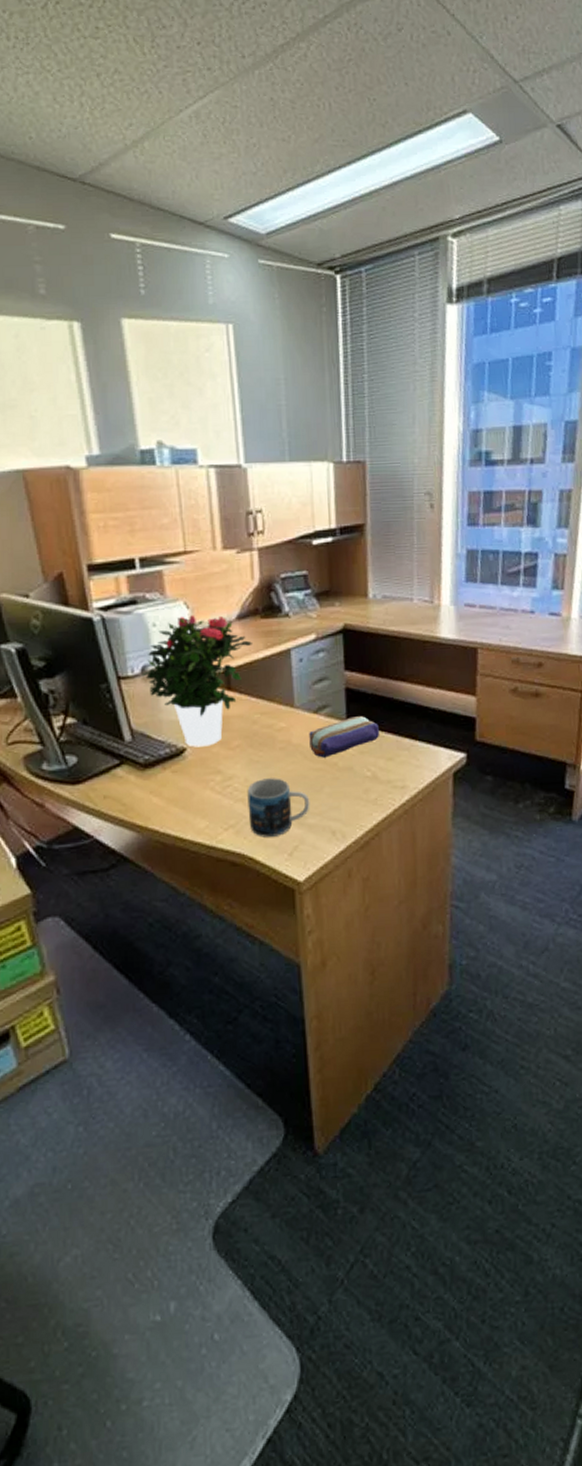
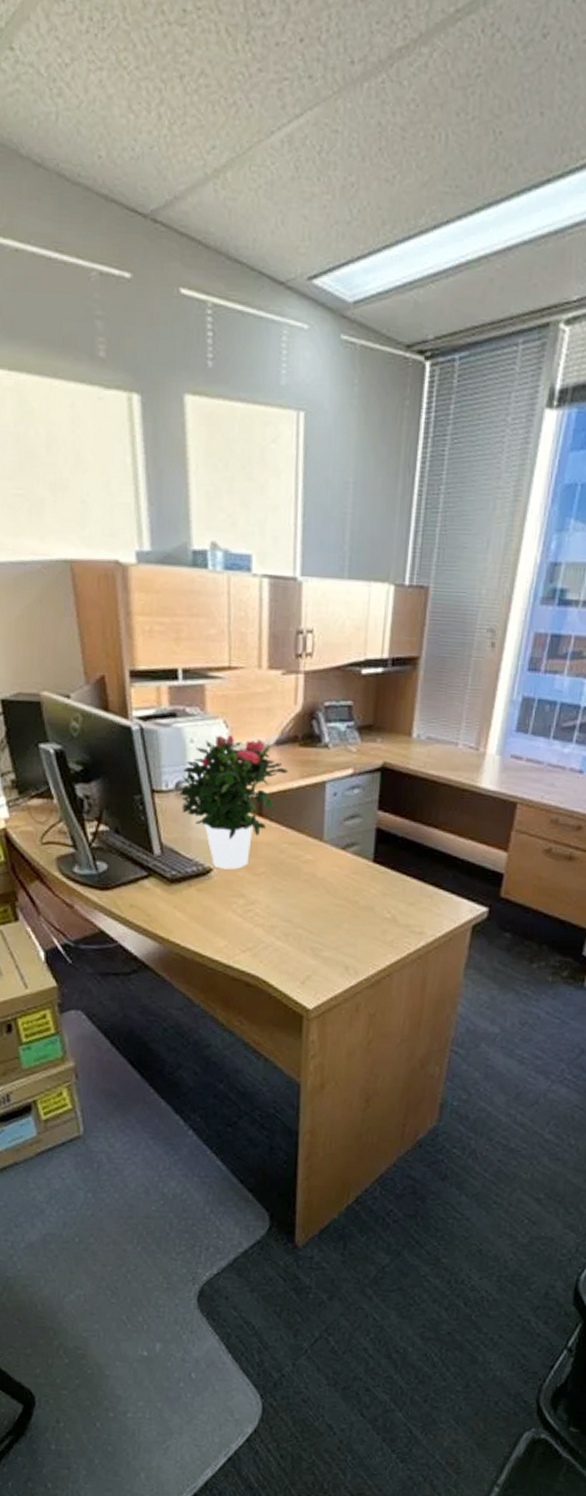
mug: present [247,778,310,837] -> none [266,907,328,964]
pencil case: present [309,716,380,758] -> none [333,857,406,895]

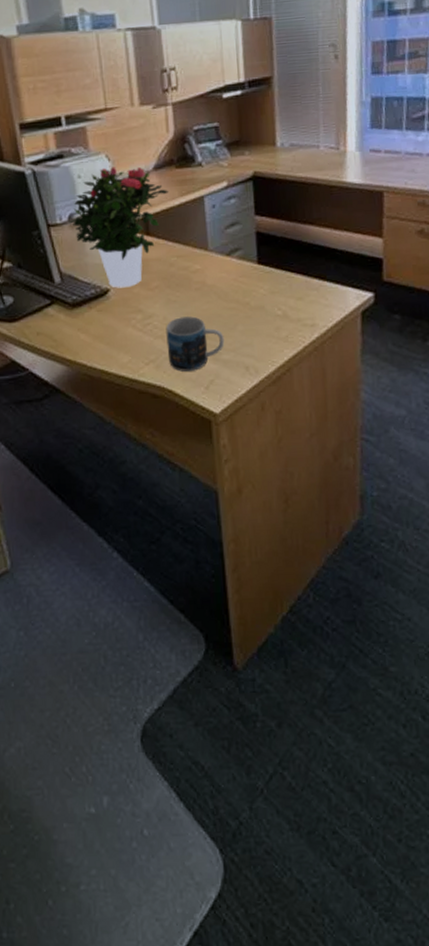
mug: none [266,907,328,964] -> present [166,316,225,372]

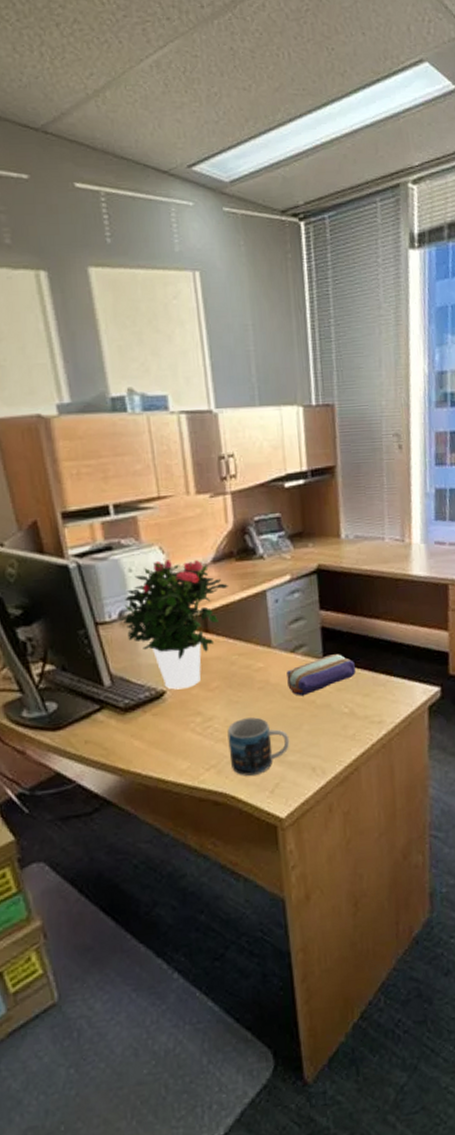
pencil case: none [222,258,290,298] -> present [287,654,356,696]

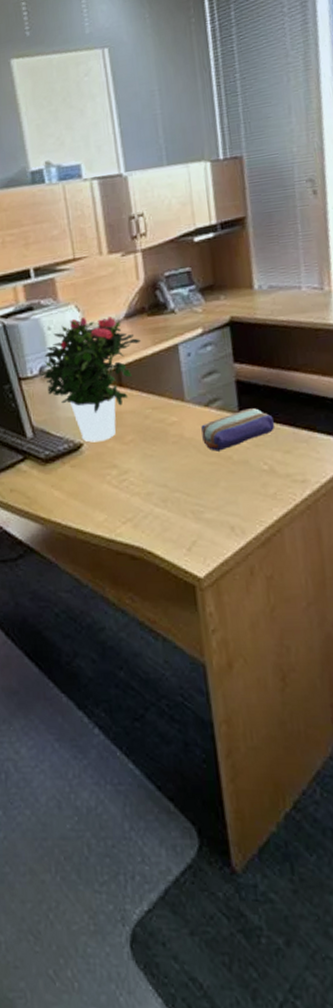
mug: present [227,717,290,776] -> none [143,472,207,532]

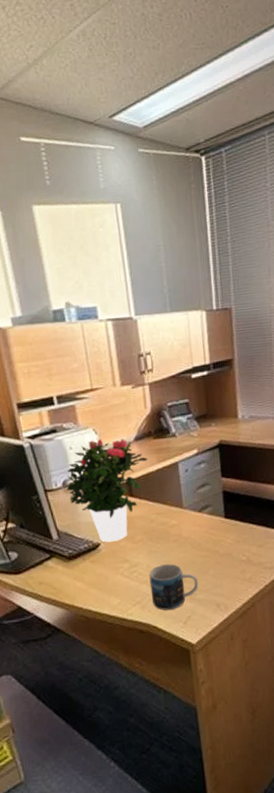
mug: none [143,472,207,532] -> present [149,564,199,611]
pencil case: present [201,408,275,452] -> none [195,513,252,547]

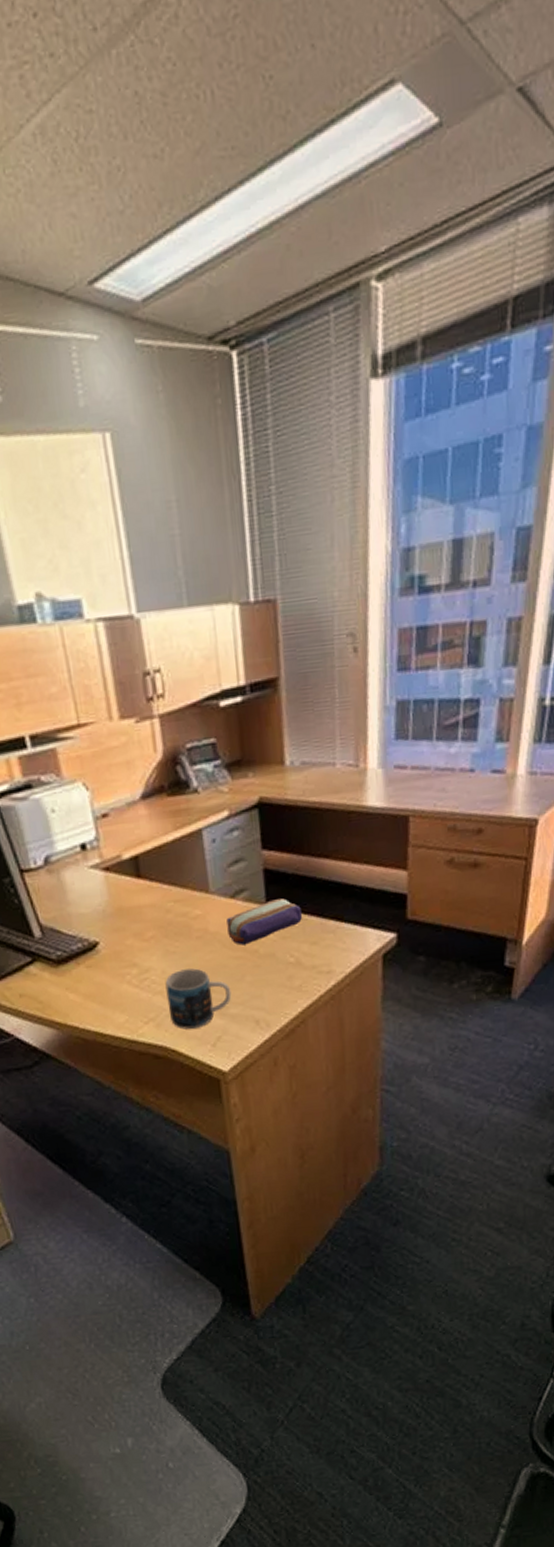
potted flower: present [63,439,149,542] -> none [45,797,161,941]
pencil case: none [195,513,252,547] -> present [226,898,303,946]

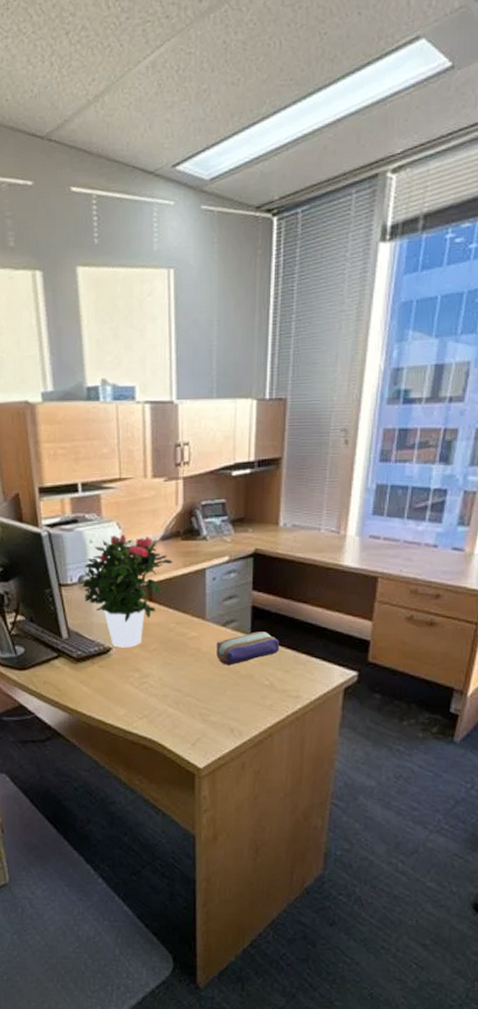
potted flower: none [45,797,161,941] -> present [79,535,174,648]
mug: present [165,968,232,1029] -> none [160,679,213,728]

